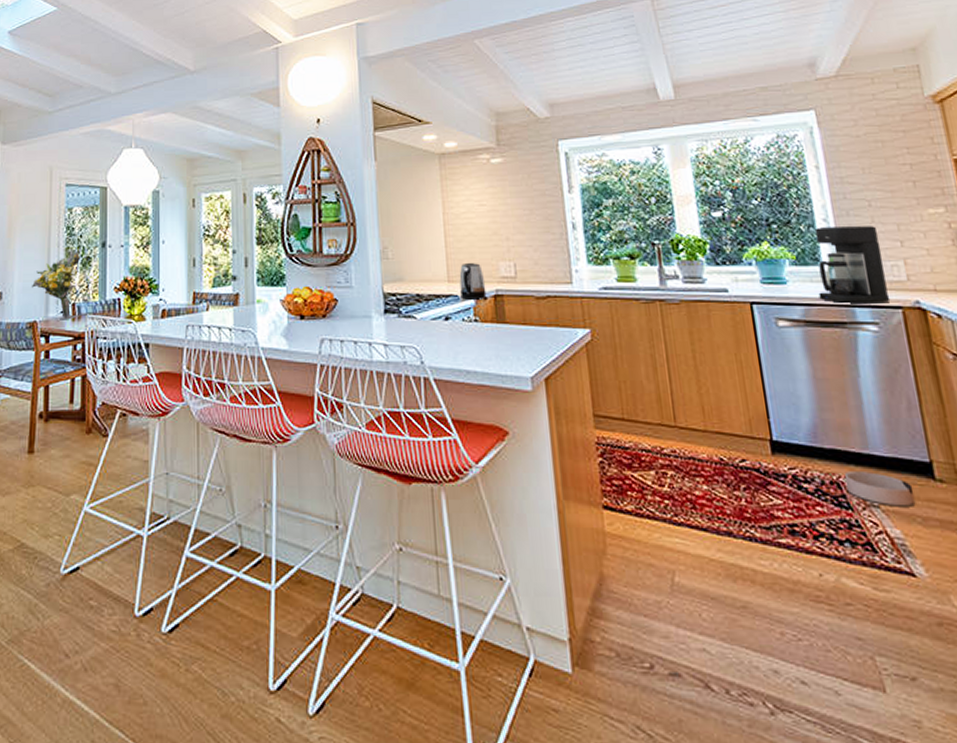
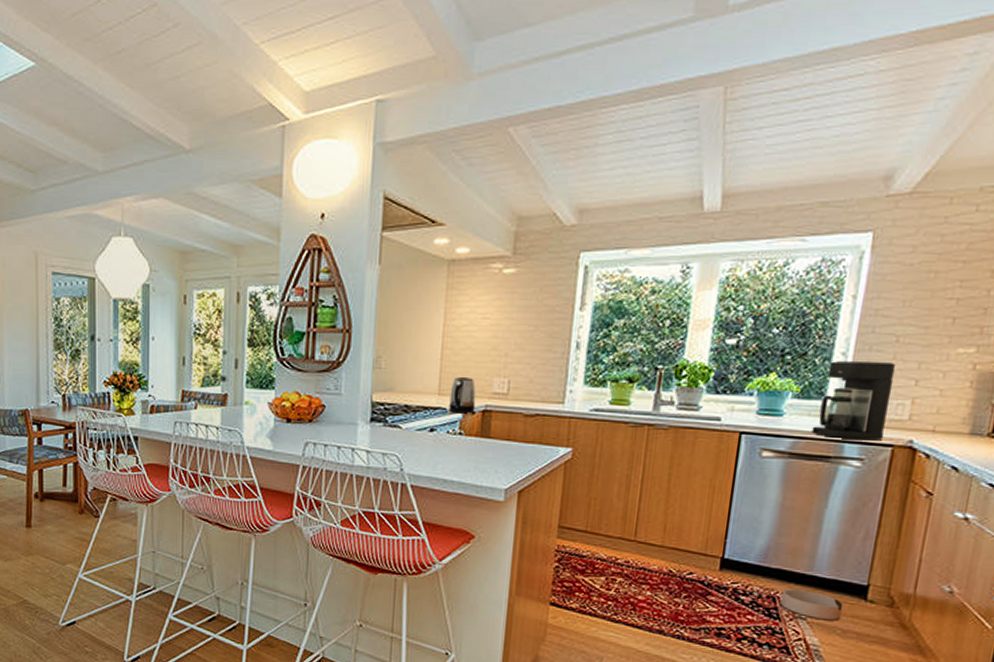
bouquet: present [32,251,80,320] -> none [22,343,71,410]

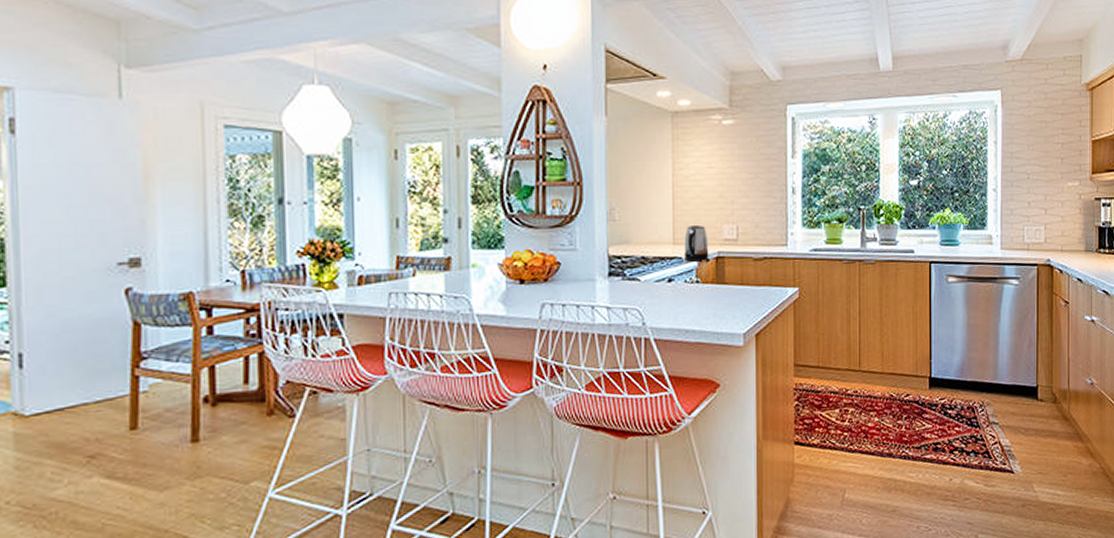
pet bowl: present [780,589,843,621] -> none [978,397,1022,423]
coffee maker: present [811,361,896,440] -> none [981,196,1031,263]

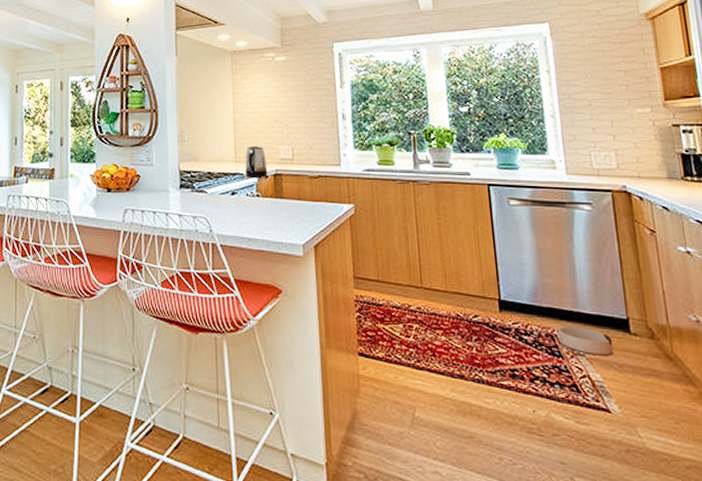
pet bowl: none [978,397,1022,423] -> present [557,326,614,356]

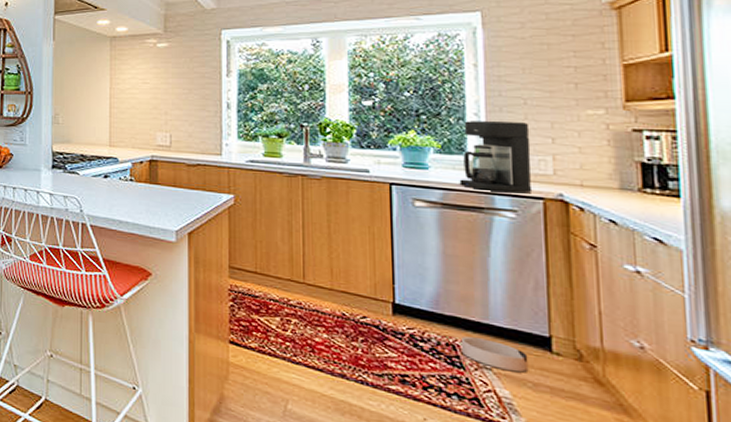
kettle: present [245,145,268,178] -> none [120,131,143,163]
coffee maker: none [543,122,603,187] -> present [459,121,533,193]

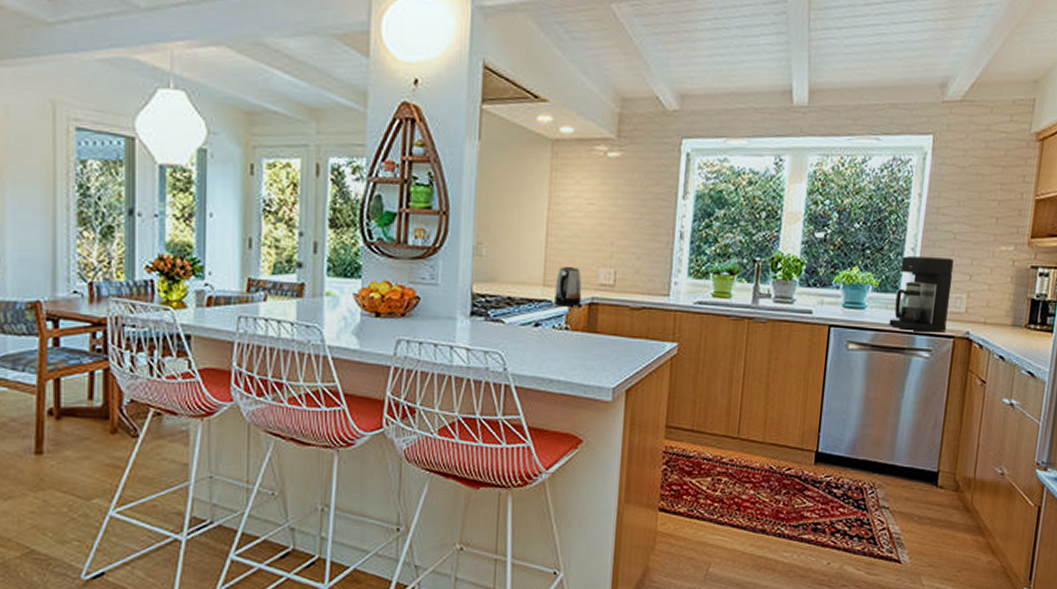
kettle: none [120,131,143,163] -> present [554,266,582,307]
pet bowl: present [460,337,529,373] -> none [867,479,919,508]

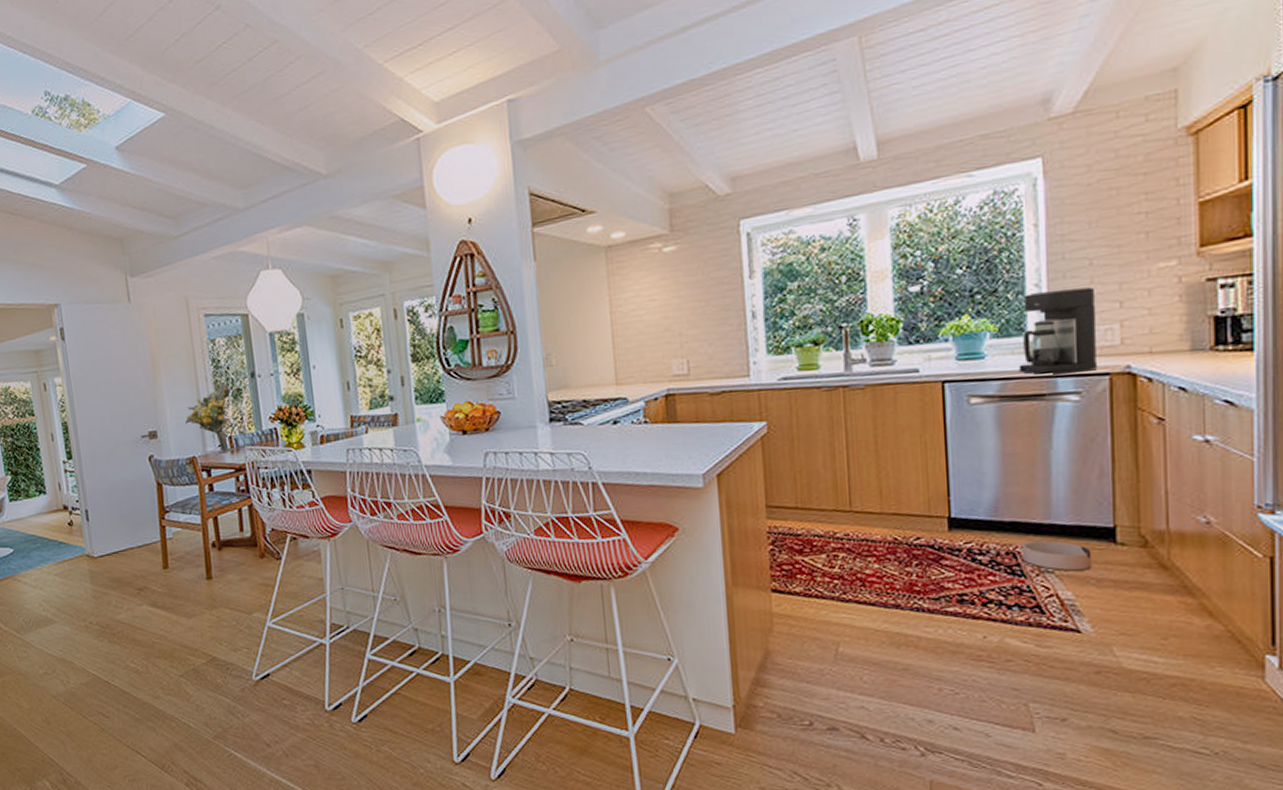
bouquet: none [32,217,100,302] -> present [185,383,239,455]
kettle: present [554,266,582,307] -> none [628,362,657,402]
pet bowl: none [867,479,919,508] -> present [1021,540,1092,572]

